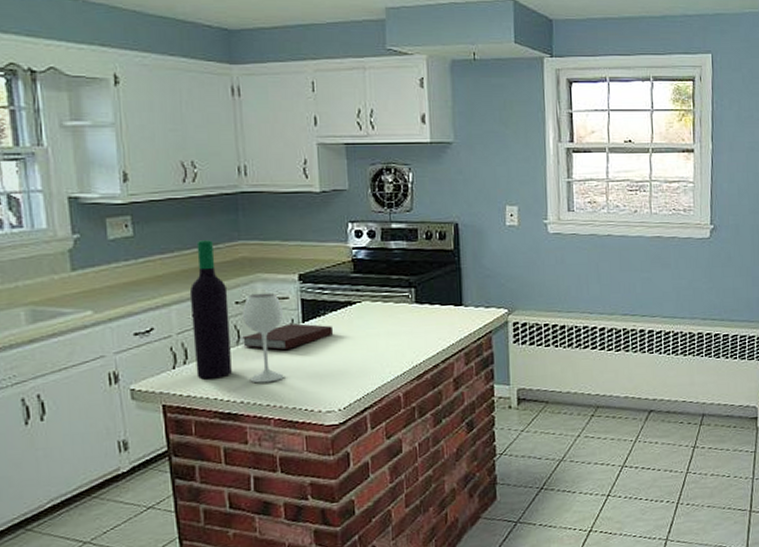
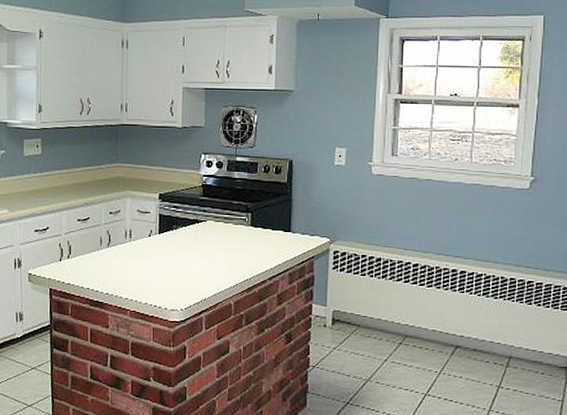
wine bottle: present [189,240,284,383] -> none [76,161,145,280]
notebook: present [241,323,334,351] -> none [111,234,183,255]

